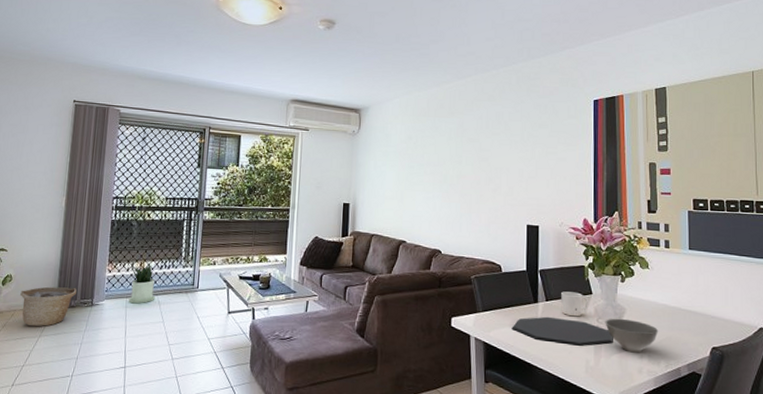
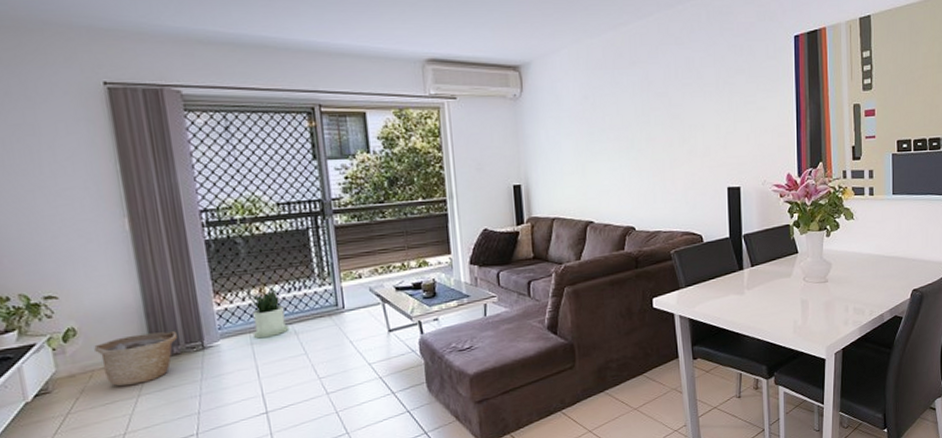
placemat: present [512,316,613,347] -> none [717,282,820,309]
mug: present [561,291,589,317] -> none [767,253,795,279]
bowl: present [605,318,659,353] -> none [811,273,864,307]

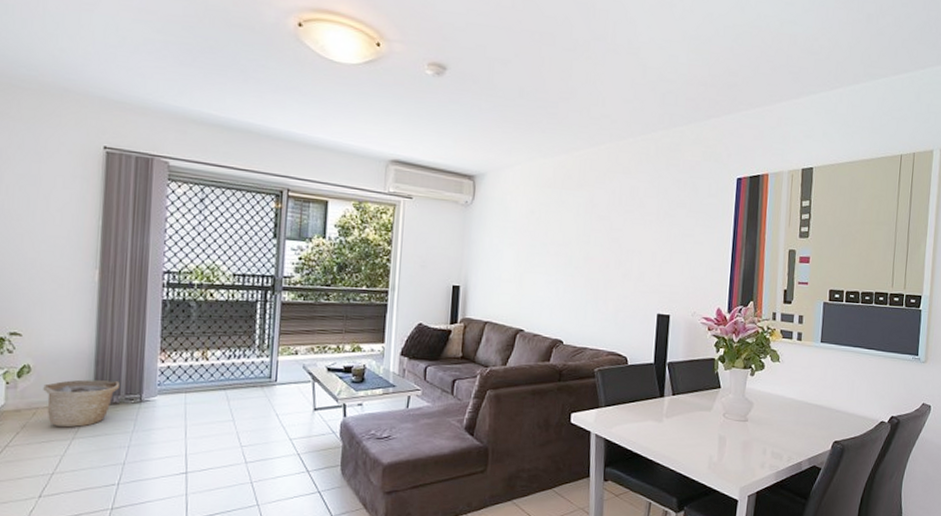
planter: present [249,289,289,339] -> none [188,354,223,400]

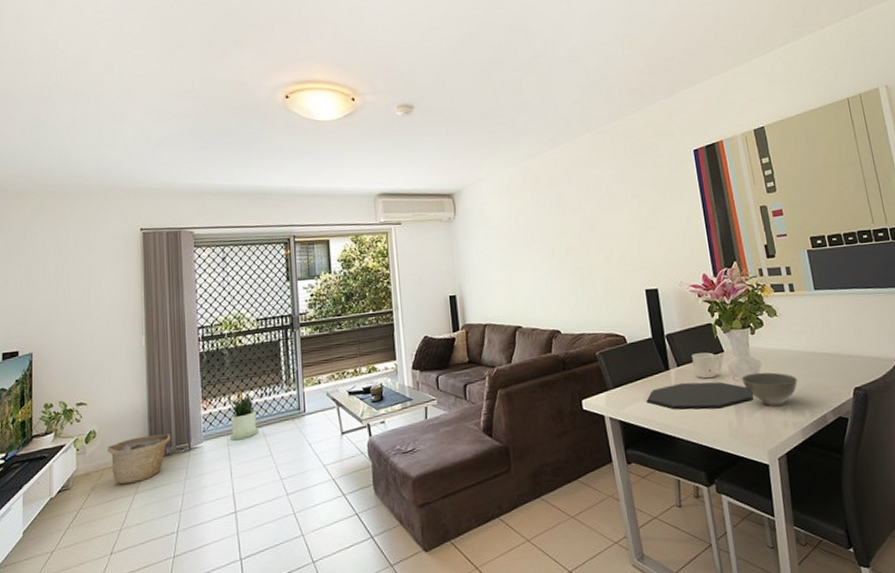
planter: none [188,354,223,400] -> present [229,395,259,441]
placemat: none [635,411,739,443] -> present [646,381,754,410]
mug: none [687,385,717,412] -> present [692,352,723,379]
bowl: none [731,413,784,448] -> present [741,372,798,407]

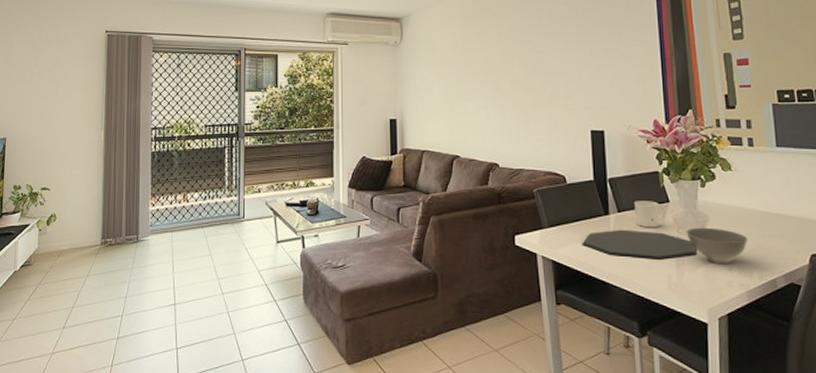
basket: present [107,433,170,484] -> none [65,224,121,267]
planter: present [229,395,259,441] -> none [173,196,201,238]

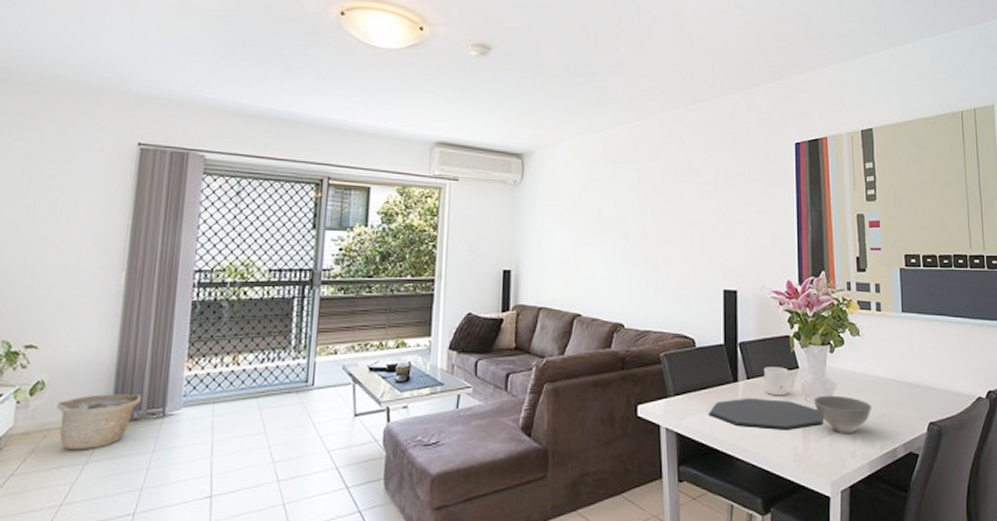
basket: none [65,224,121,267] -> present [57,394,141,450]

